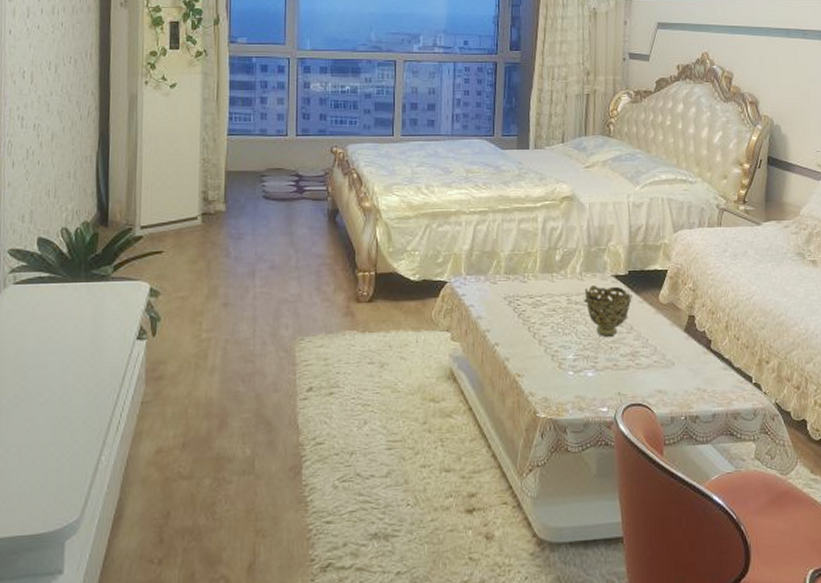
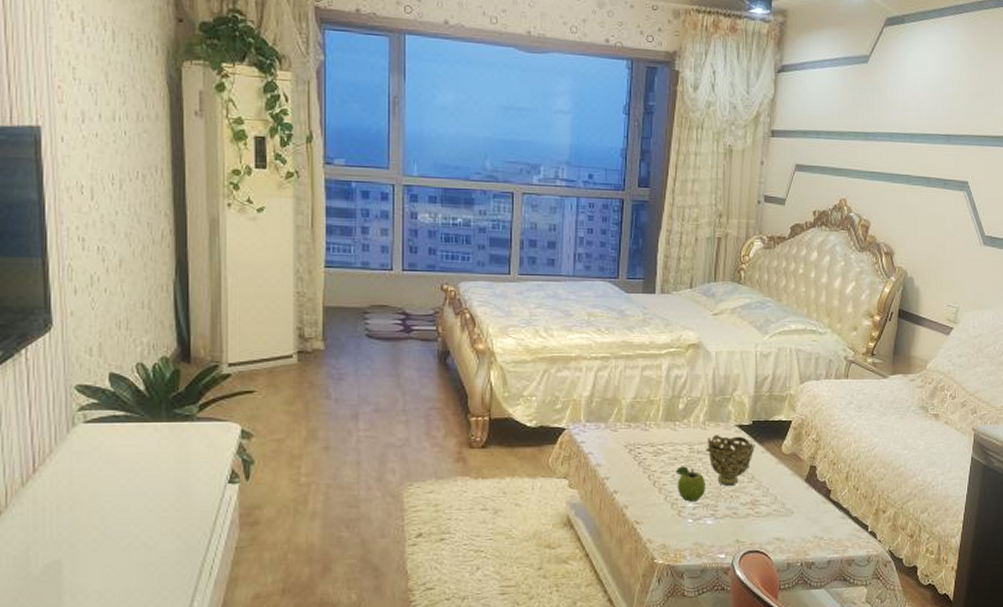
fruit: none [554,317,585,354] -> present [675,466,705,502]

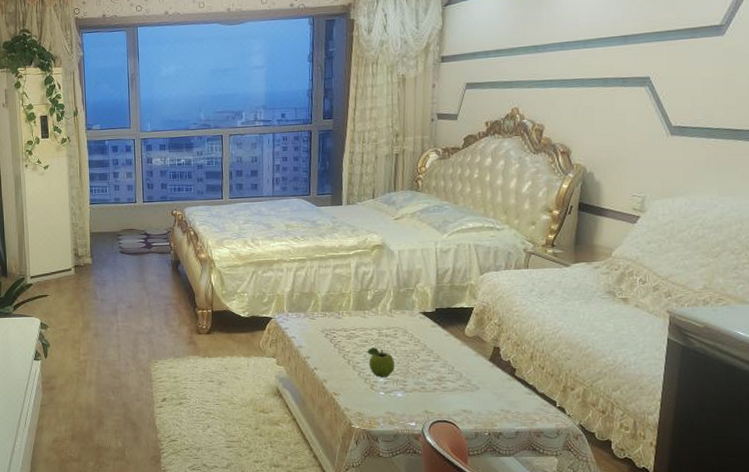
decorative bowl: present [705,435,756,486] -> none [393,321,440,364]

